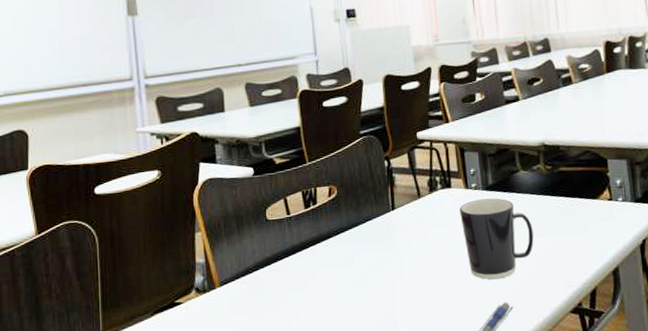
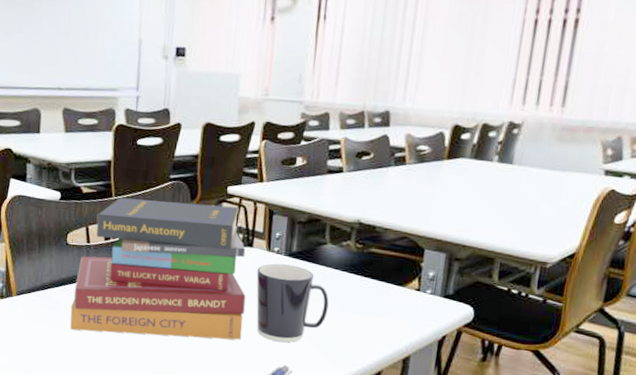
books: none [279,151,457,312] -> present [70,198,246,340]

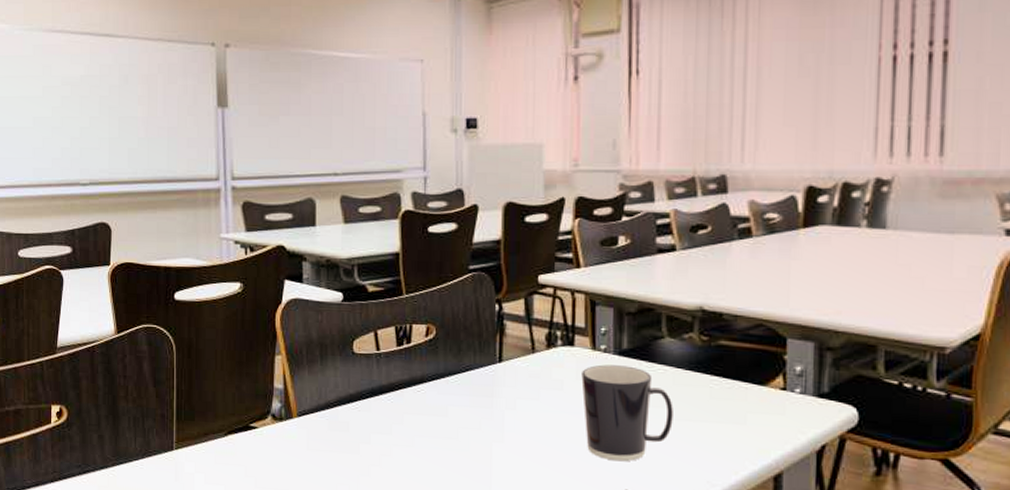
books: present [70,198,246,340] -> none [361,295,570,460]

